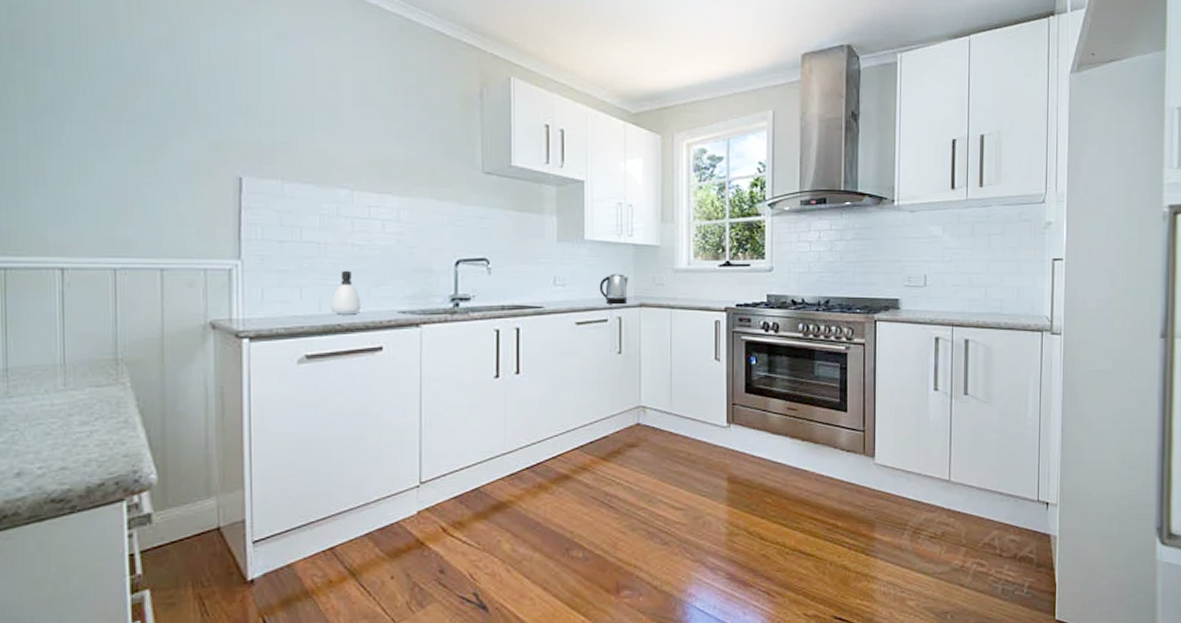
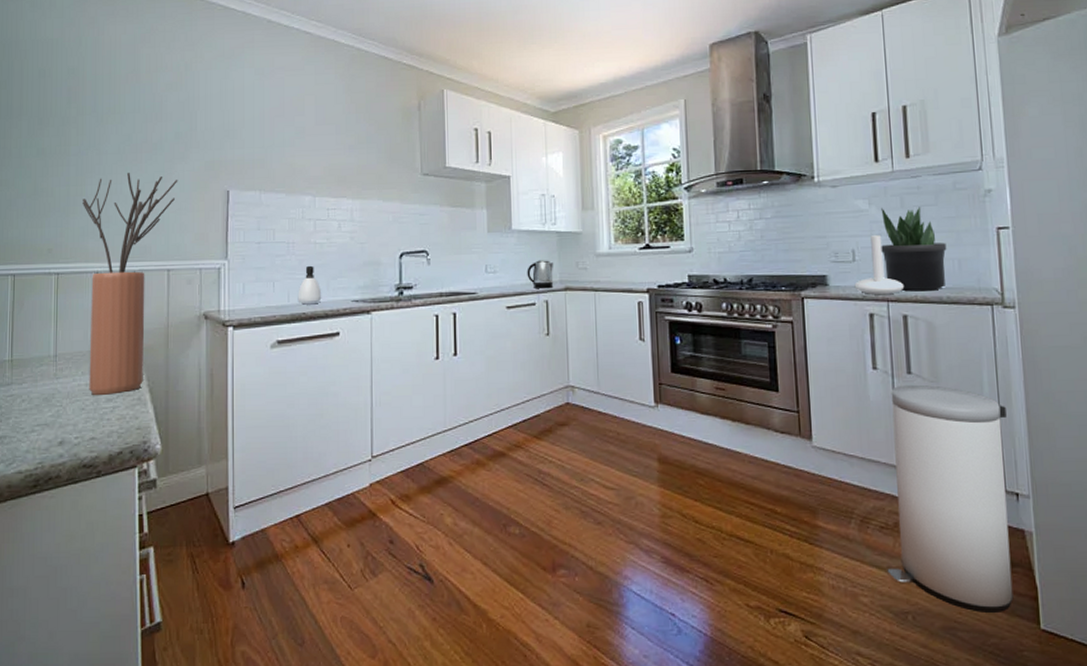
vase: none [38,147,173,419] -> present [83,173,178,396]
paper towel holder: none [924,262,968,320] -> present [854,235,905,295]
pedal bin: none [933,405,1045,609] -> present [887,384,1014,612]
planter: none [950,235,1008,317] -> present [881,207,947,291]

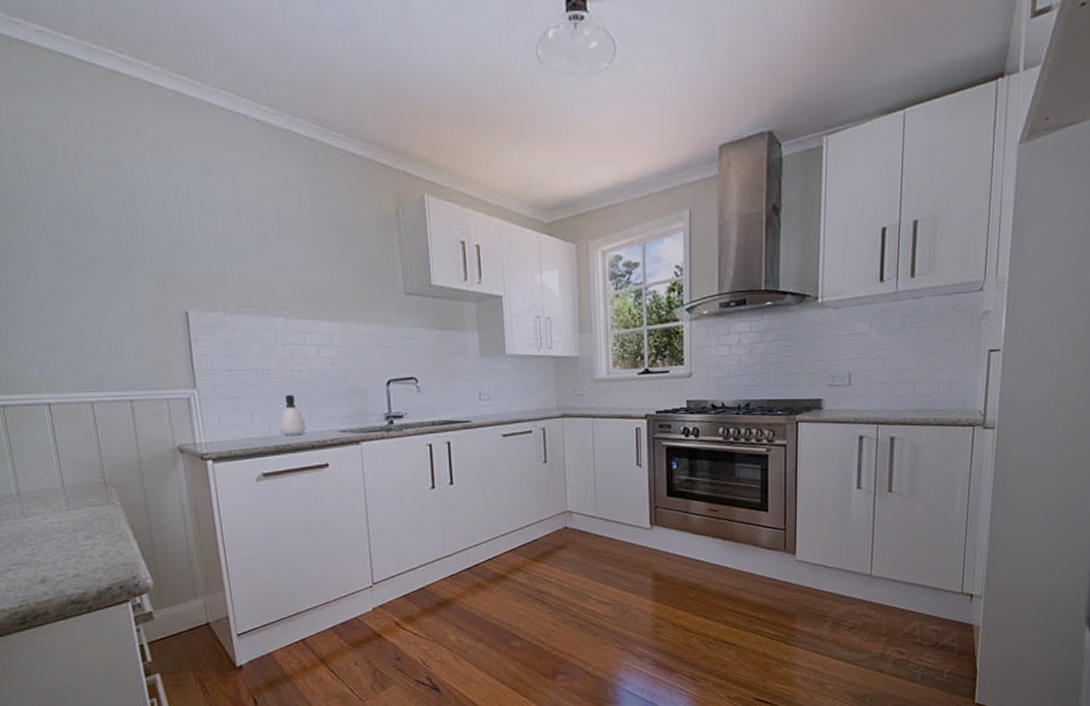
vase: present [83,173,178,396] -> none [15,291,127,534]
kettle: present [527,260,554,290] -> none [522,386,551,417]
paper towel holder: present [854,235,905,295] -> none [848,358,895,418]
planter: present [881,207,947,291] -> none [877,329,939,414]
pedal bin: present [887,384,1014,612] -> none [852,502,973,693]

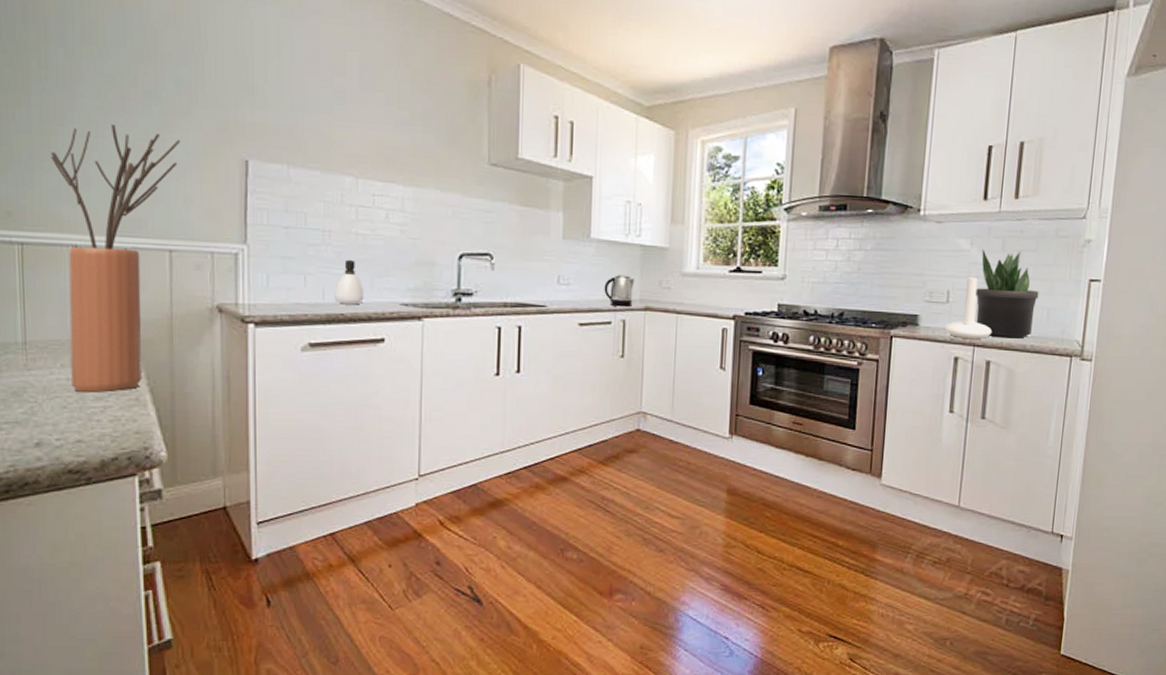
vase: none [15,291,127,534] -> present [51,125,181,394]
kettle: none [522,386,551,417] -> present [604,275,635,308]
paper towel holder: none [848,358,895,418] -> present [944,277,993,340]
planter: none [877,329,939,414] -> present [975,249,1039,339]

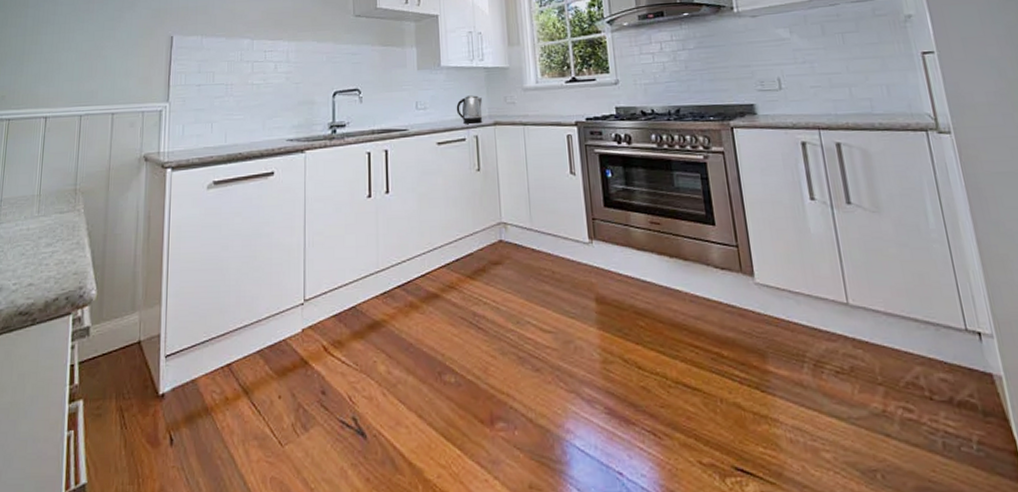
vase: present [51,125,181,394] -> none [30,22,126,241]
soap dispenser: present [335,259,364,305] -> none [234,106,258,145]
paper towel holder: present [944,277,993,340] -> none [783,63,835,123]
planter: present [975,249,1039,339] -> none [803,34,876,119]

